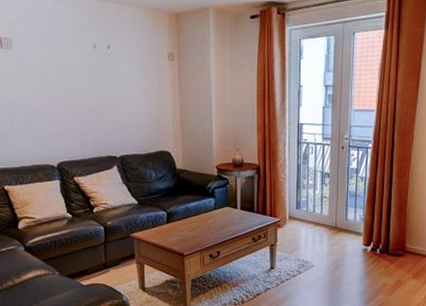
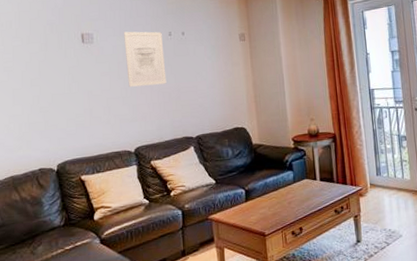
wall art: none [45,39,90,100] -> present [124,31,167,87]

